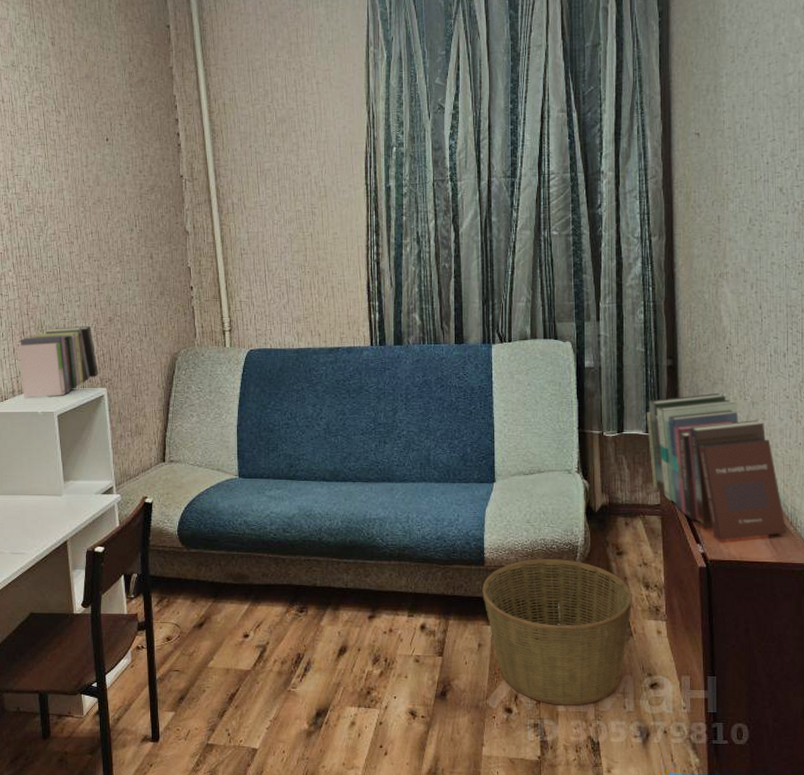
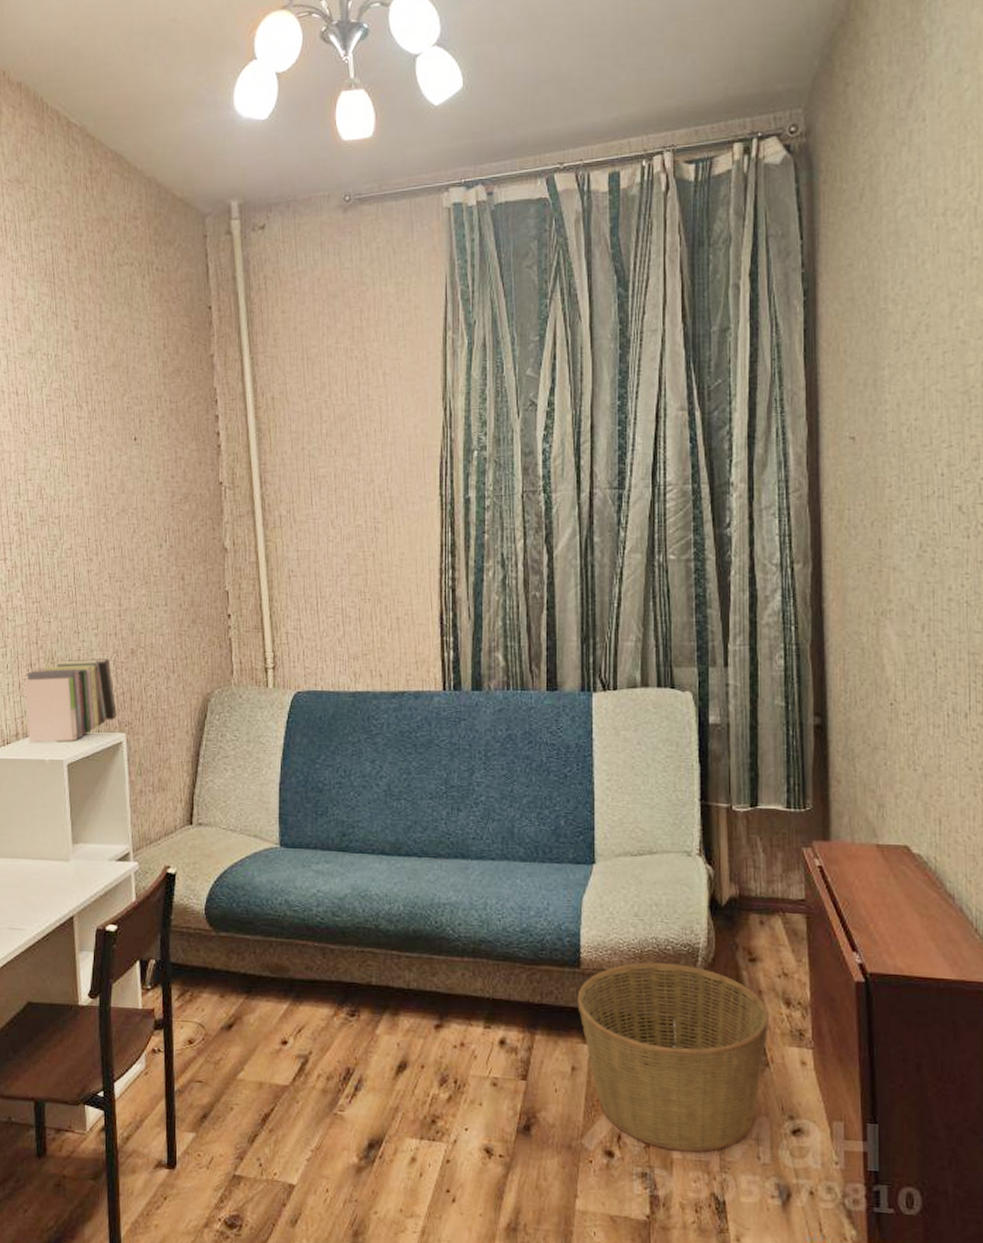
books: present [647,393,787,540] -> none [788,761,971,949]

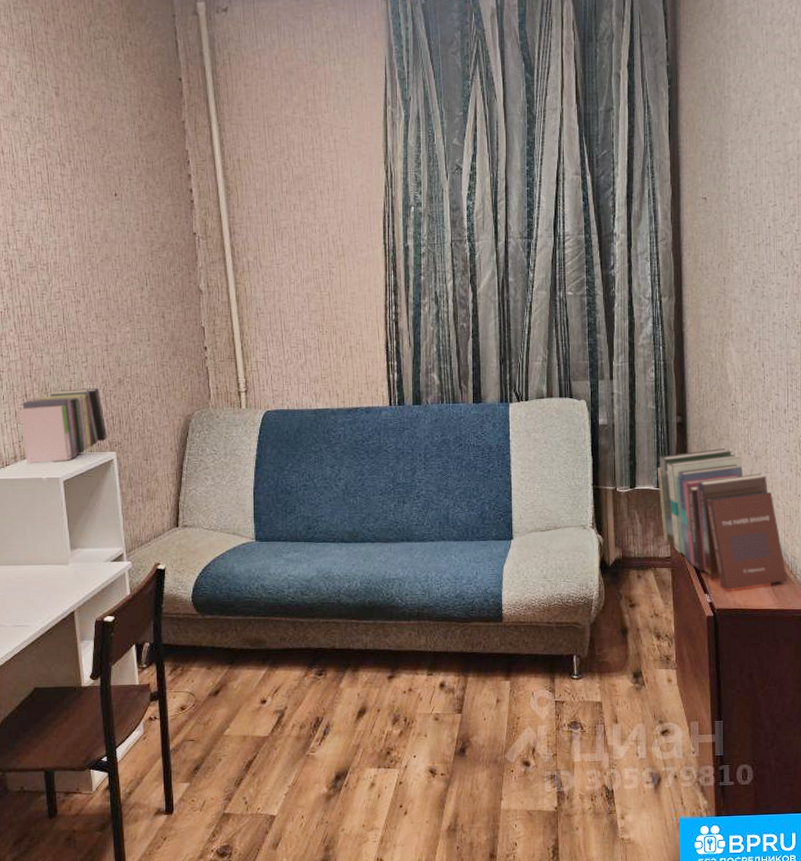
basket: present [577,962,769,1153] -> none [500,613,644,756]
books: none [788,761,971,949] -> present [658,448,788,590]

